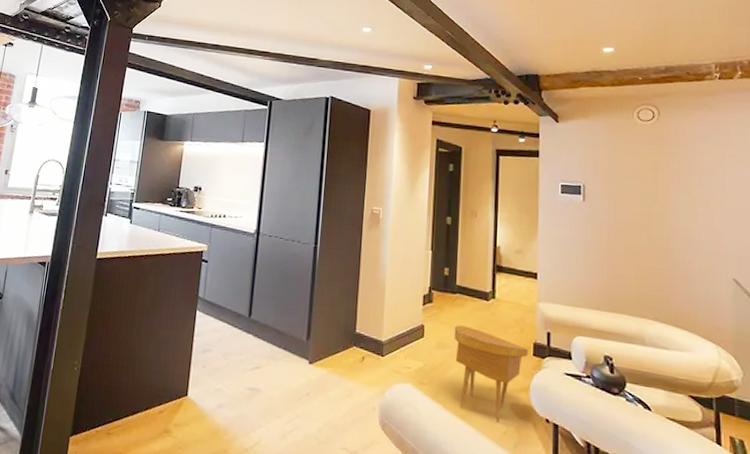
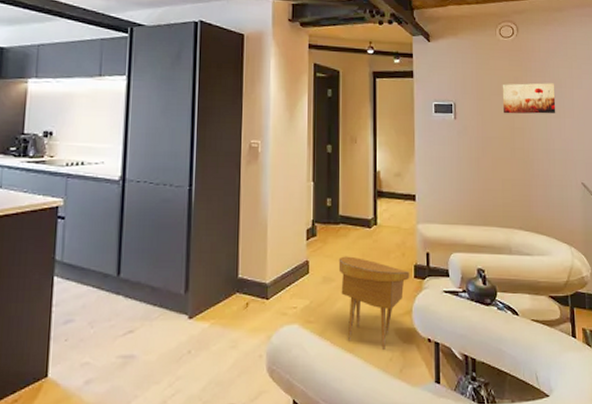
wall art: none [639,168,703,203] -> present [502,83,556,114]

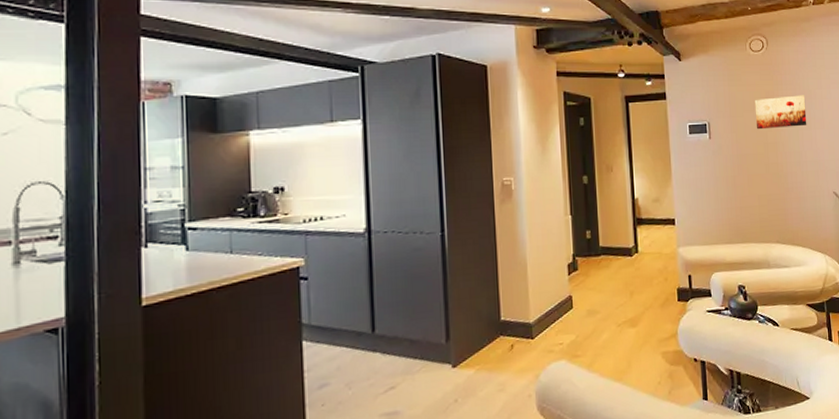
side table: present [338,256,410,350] -> none [602,286,674,374]

